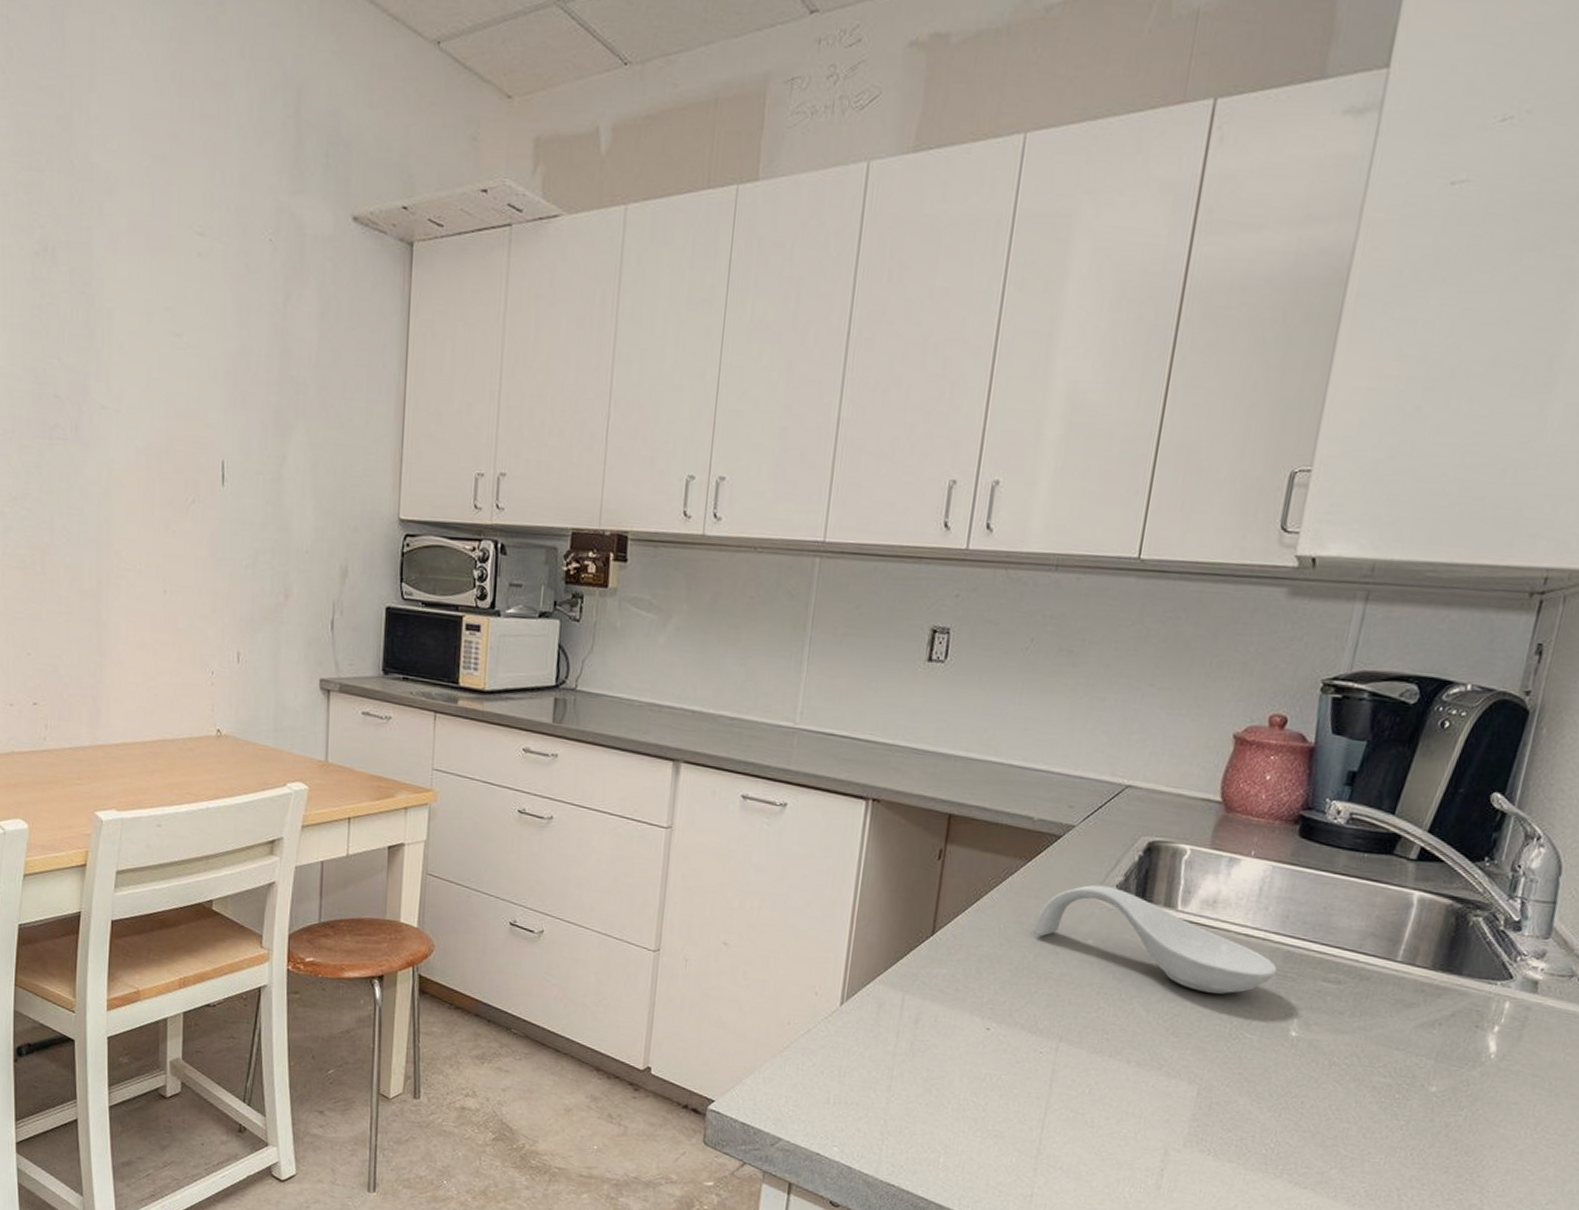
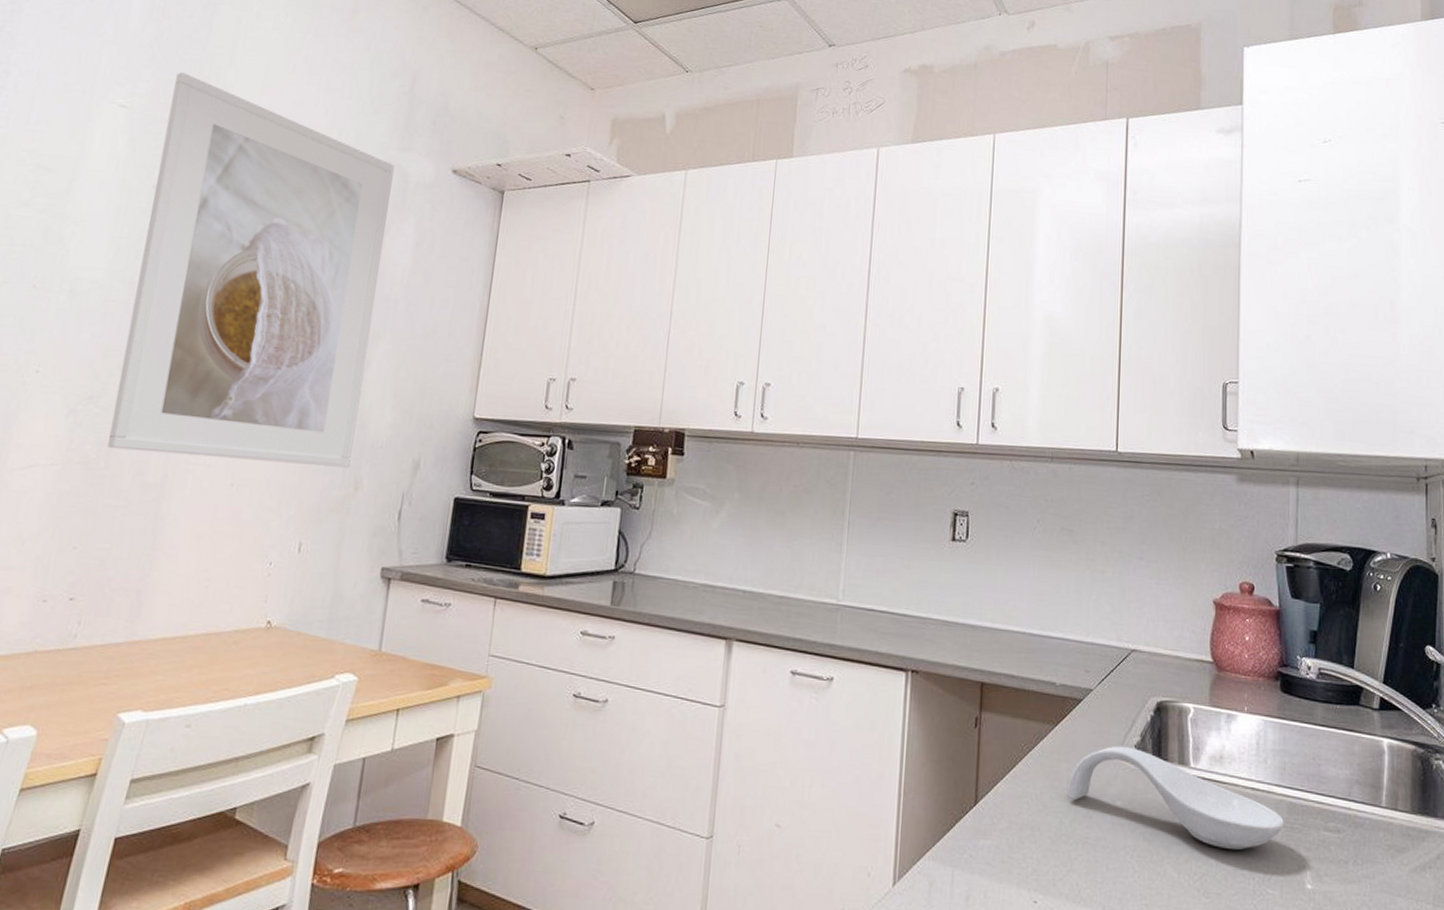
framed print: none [36,103,287,574] -> present [108,72,394,468]

